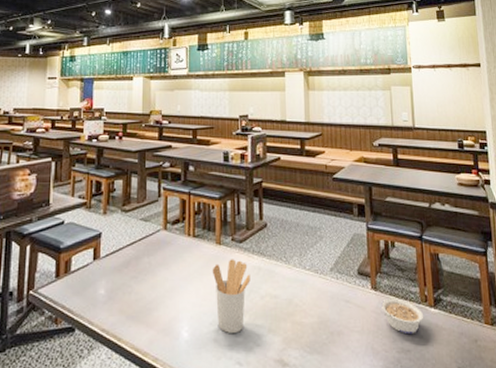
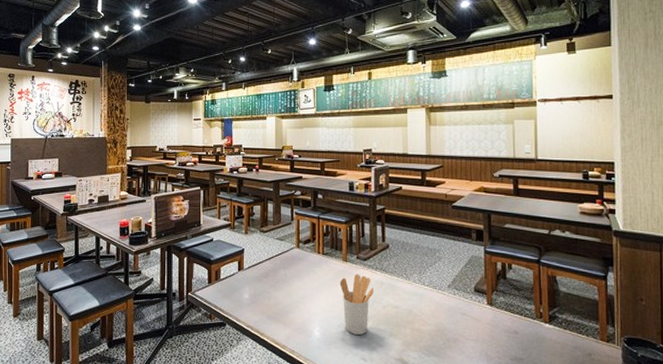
legume: present [380,298,424,335] -> none [495,313,538,345]

